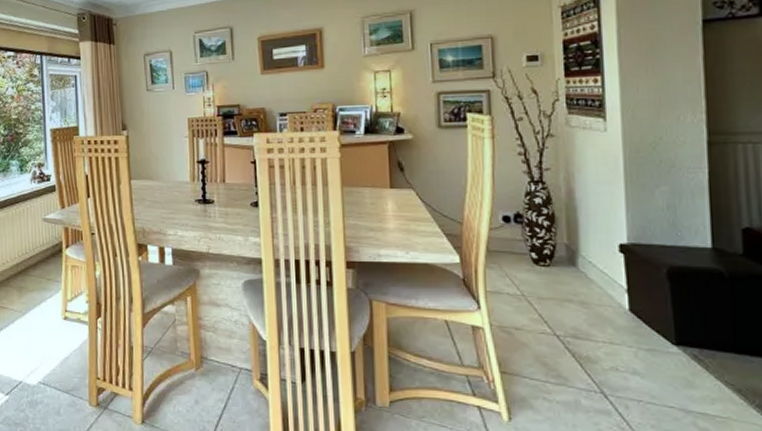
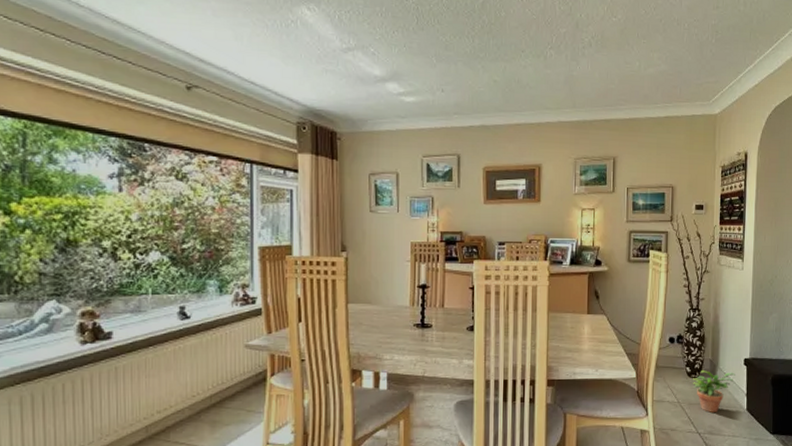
potted plant: none [542,256,607,311] -> present [693,369,735,413]

